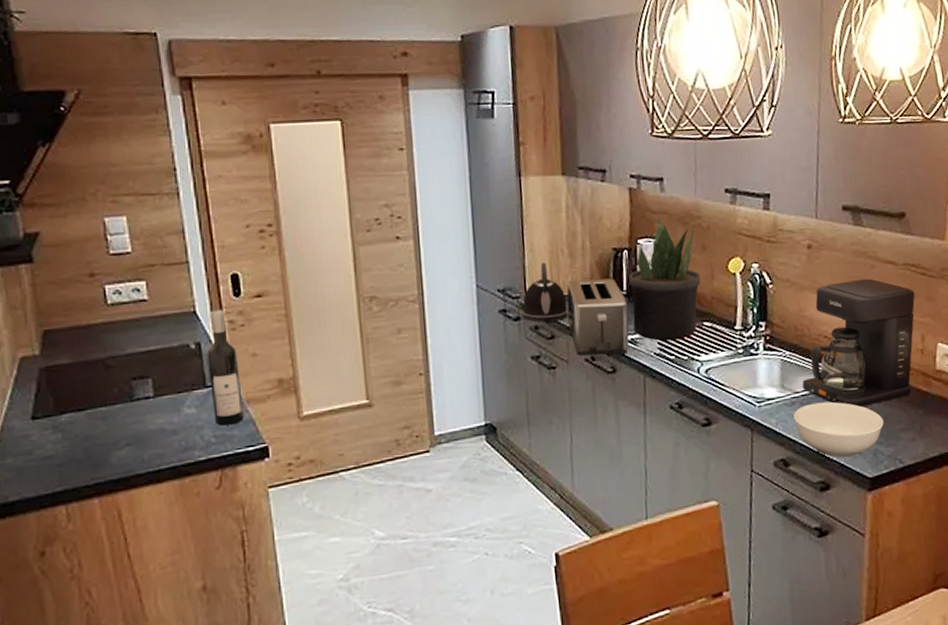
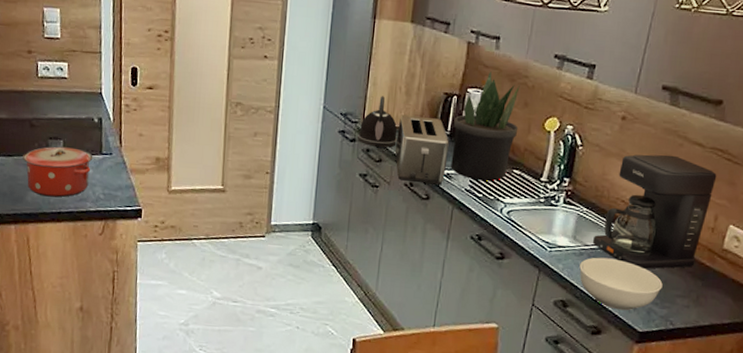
casserole: none [99,385,195,454] -> present [23,146,93,198]
bottle: present [207,309,244,426] -> none [104,93,129,187]

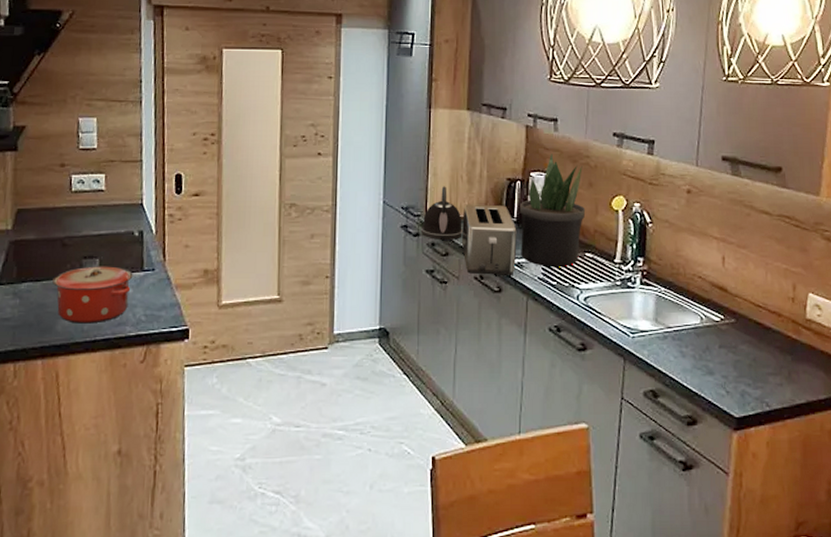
bowl: present [579,257,663,311] -> none [665,339,752,395]
coffee maker: present [592,154,717,269] -> none [674,226,788,347]

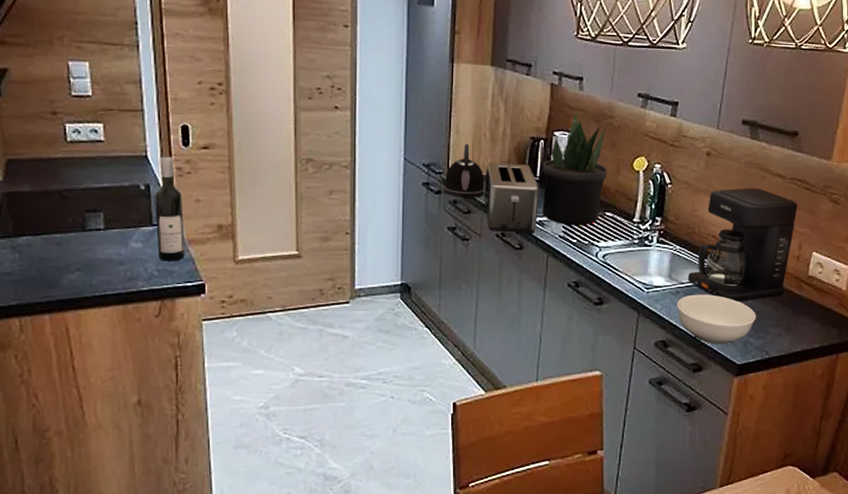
casserole: present [52,266,133,324] -> none [54,220,142,278]
bottle: none [146,203,173,306] -> present [155,156,185,261]
bowl: none [665,339,752,395] -> present [677,294,756,345]
coffee maker: none [674,226,788,347] -> present [687,188,798,301]

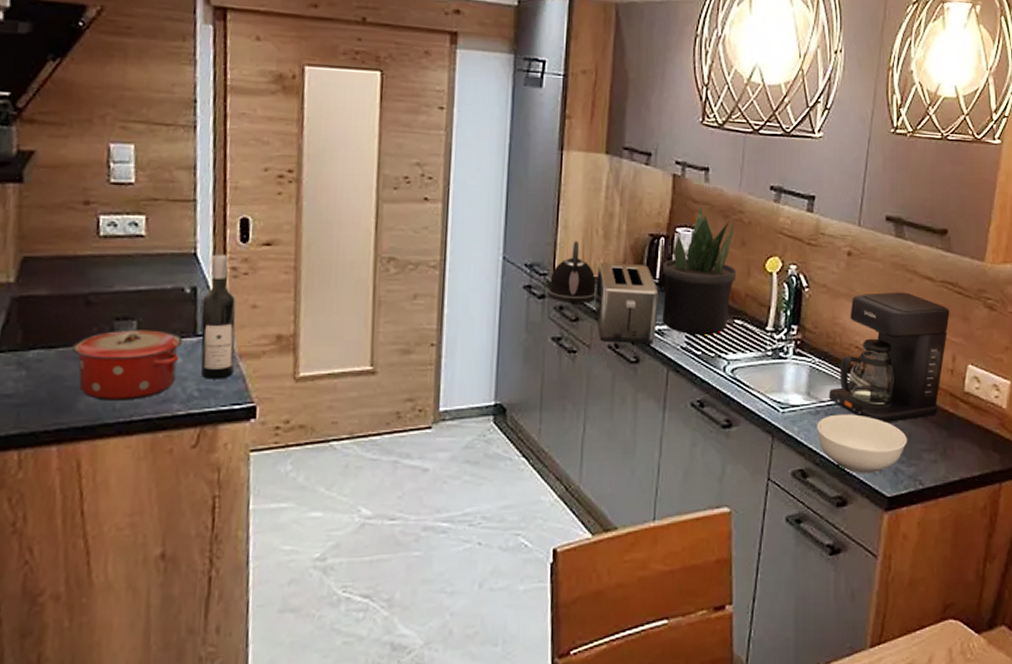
casserole: none [54,220,142,278] -> present [72,329,183,401]

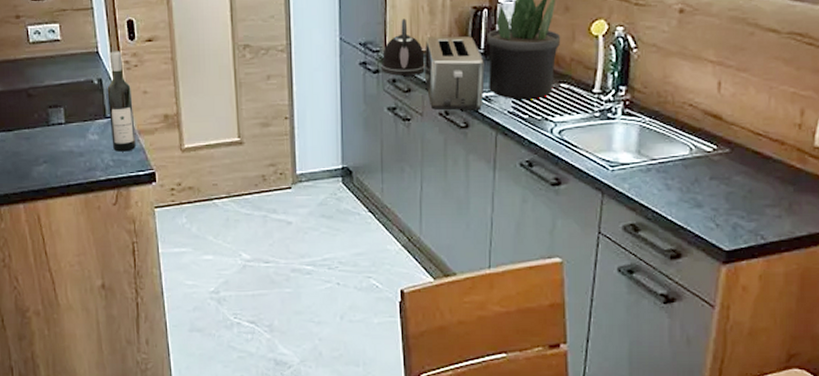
casserole: present [72,329,183,401] -> none [23,114,97,170]
bowl: present [817,414,907,474] -> none [648,171,747,229]
coffee maker: present [828,292,950,422] -> none [660,46,798,179]

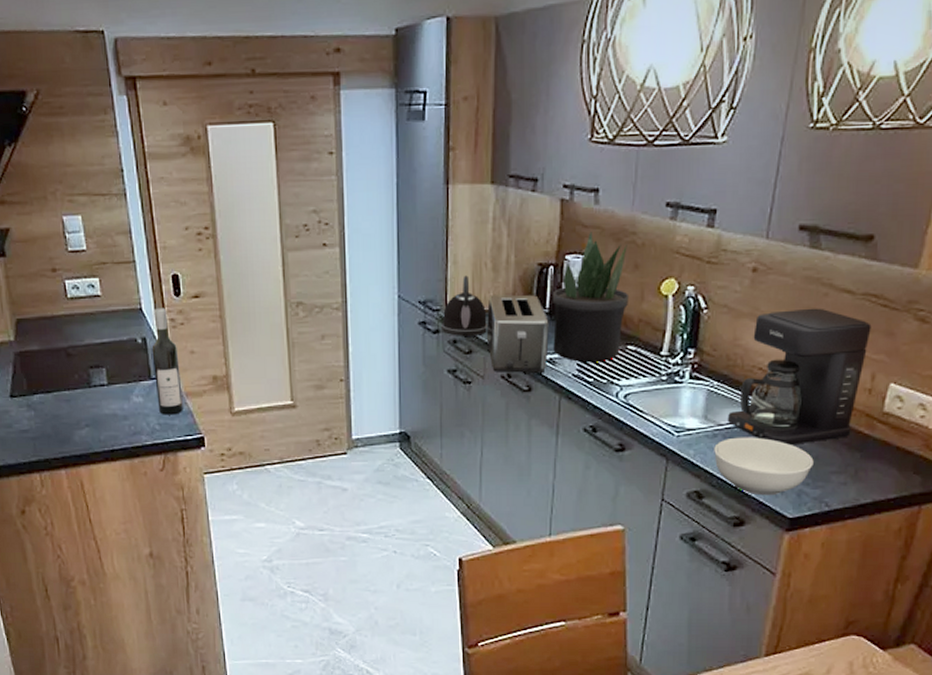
bowl: none [648,171,747,229] -> present [714,437,814,496]
coffee maker: none [660,46,798,179] -> present [727,308,872,445]

